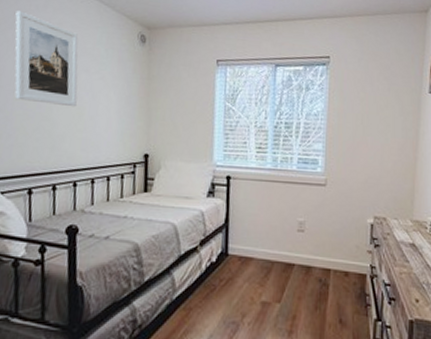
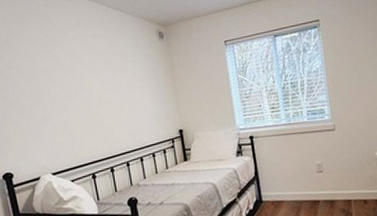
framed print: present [14,11,79,107] -> none [56,31,117,104]

